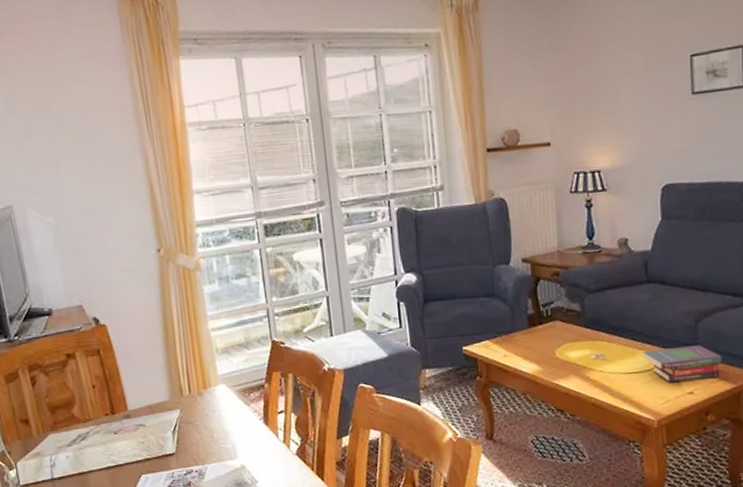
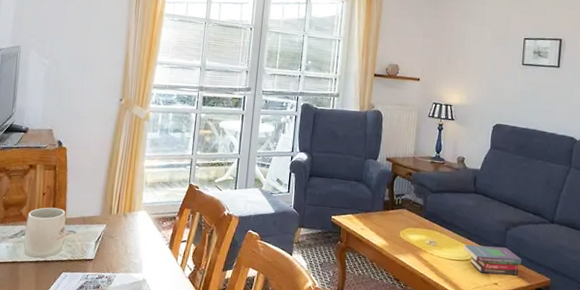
mug: none [81,400,135,465] -> present [23,207,66,259]

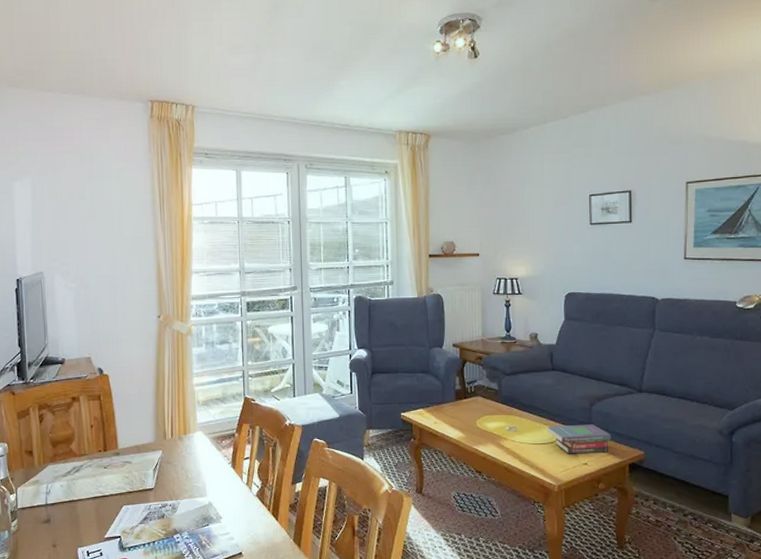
mug: present [23,207,66,259] -> none [77,439,120,495]

